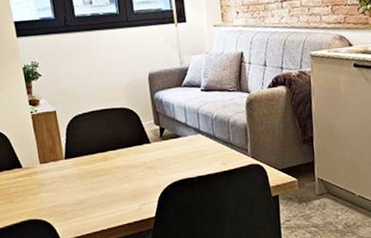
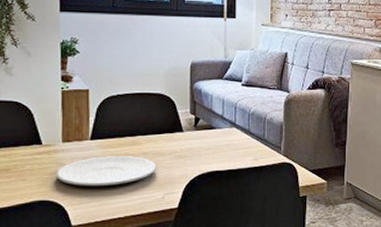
plate: none [40,171,130,204] -> present [57,156,156,186]

